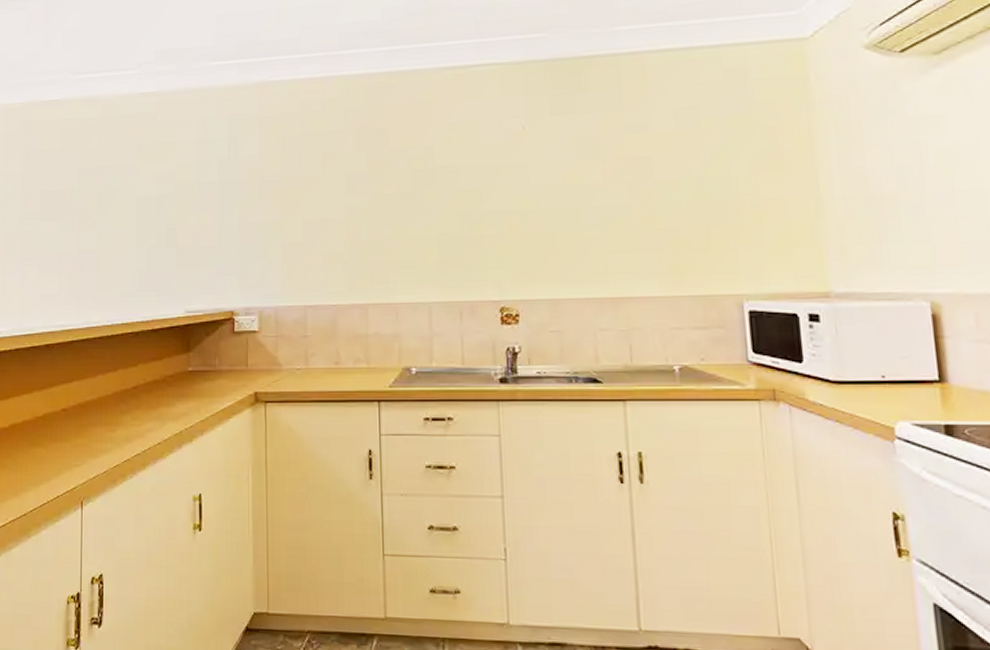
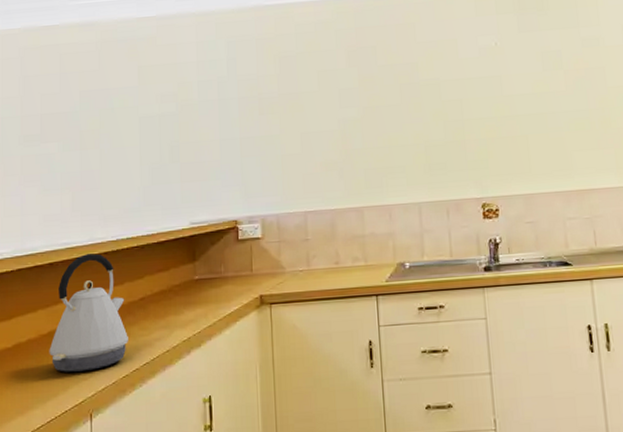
kettle: none [43,336,120,458] -> present [49,253,128,373]

